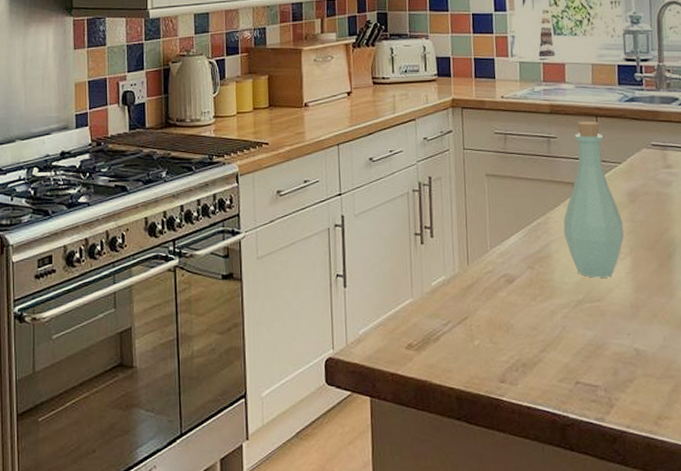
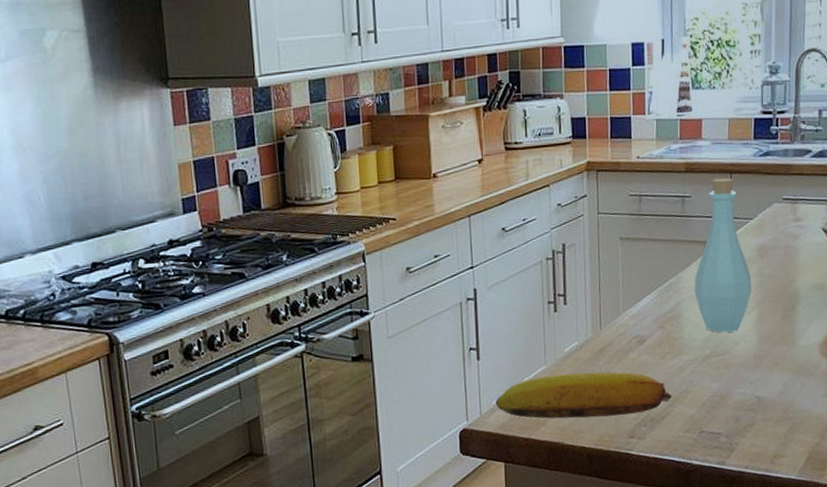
fruit: none [361,308,544,357] -> present [495,371,672,419]

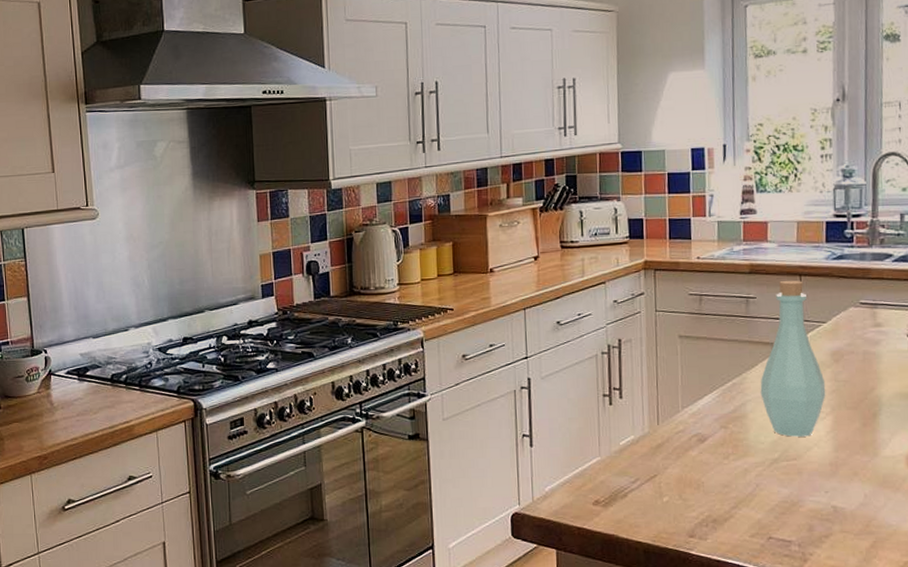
fruit: present [495,371,672,419] -> none [548,466,736,513]

